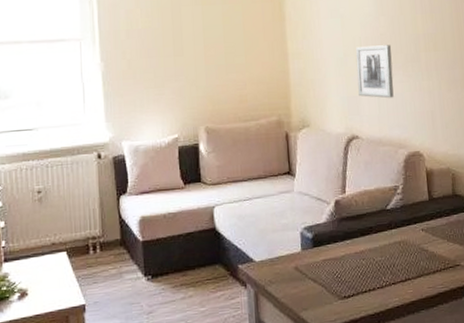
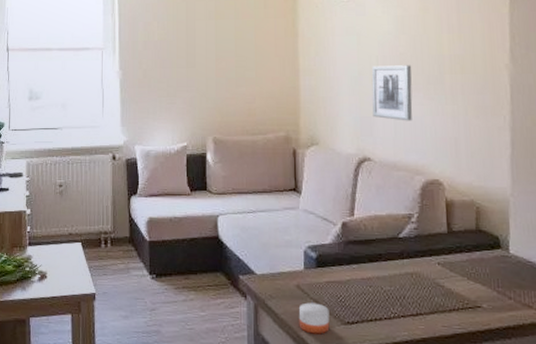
candle: none [298,281,328,313] -> present [298,301,330,334]

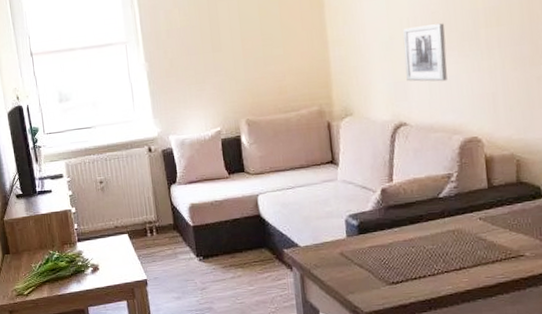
candle: present [298,301,330,334] -> none [344,266,375,296]

